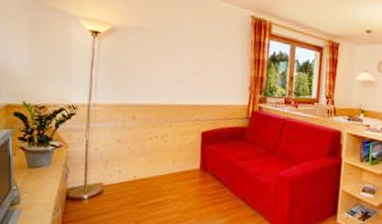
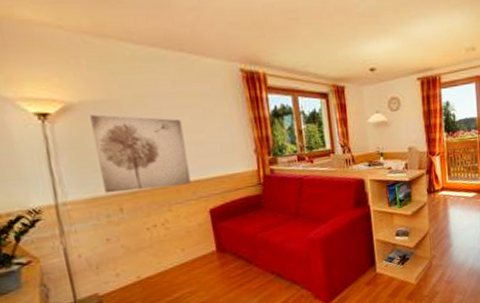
wall art: none [125,37,195,107] -> present [90,114,191,194]

